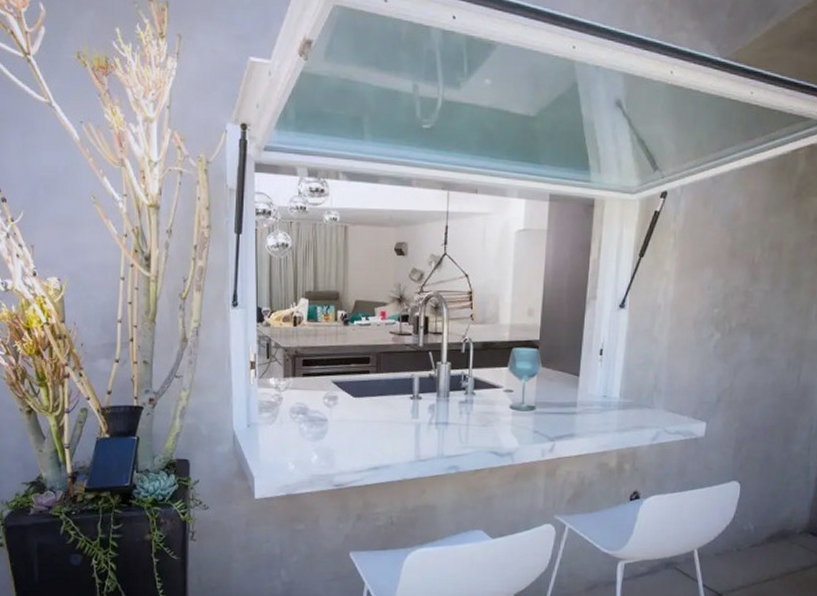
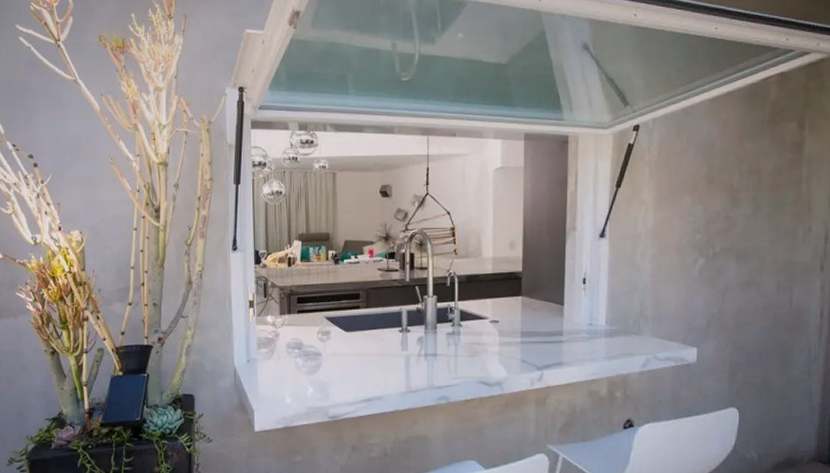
wine glass: present [507,347,543,412] -> none [492,278,527,341]

